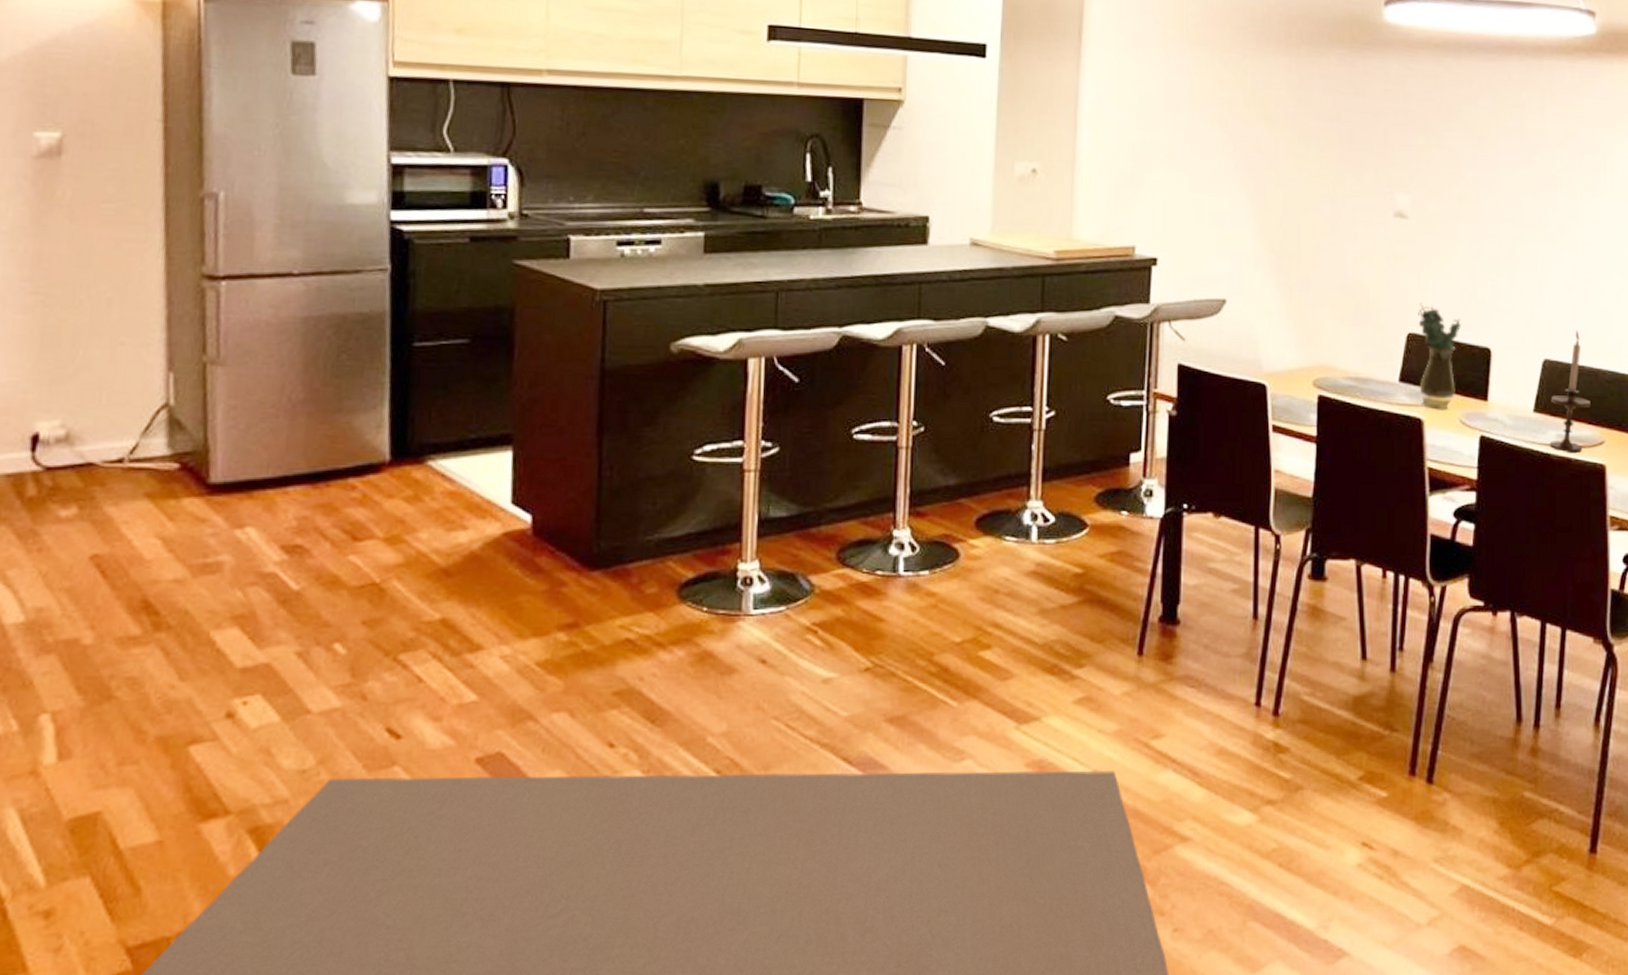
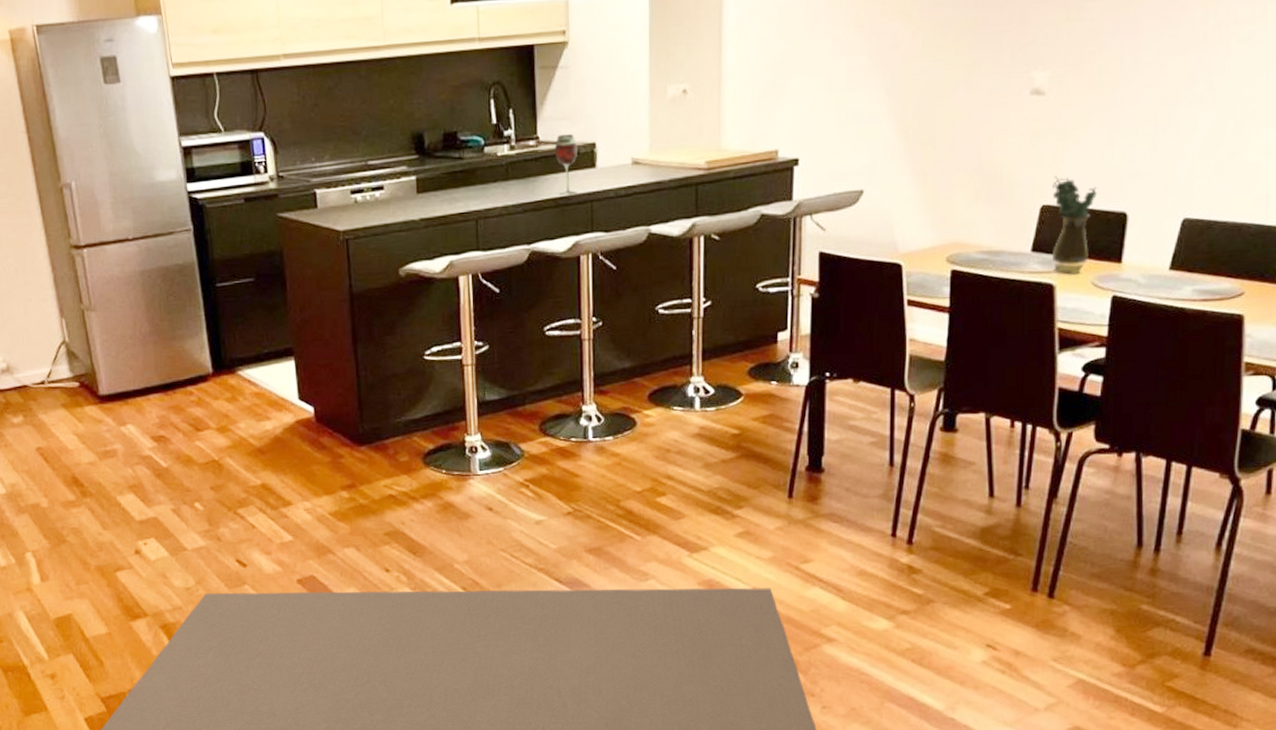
wineglass: none [879,203,907,274] -> present [554,134,577,196]
candlestick: present [1549,329,1591,452] -> none [1184,186,1232,306]

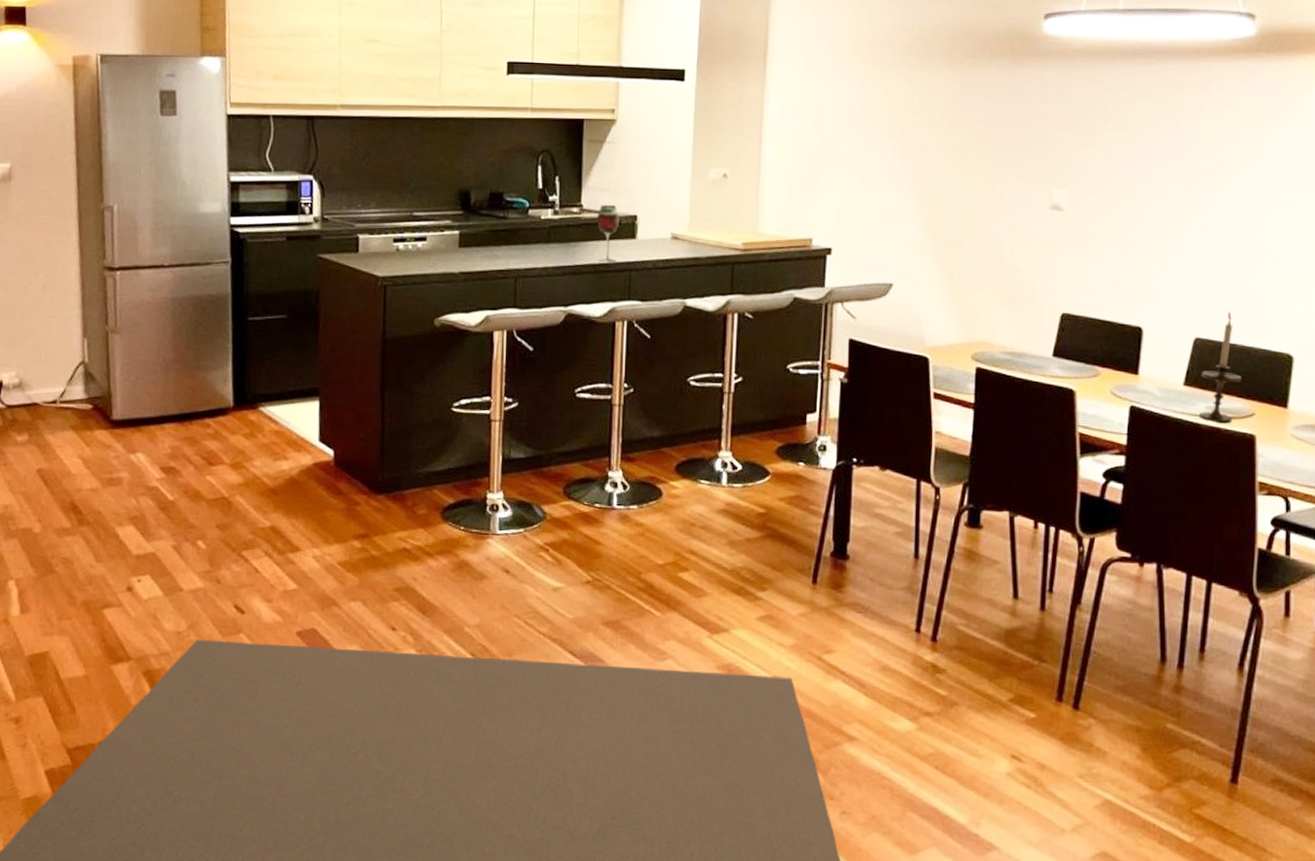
vase: present [1051,175,1097,275] -> none [1072,286,1113,382]
candlestick: none [1184,186,1232,306] -> present [1198,310,1242,423]

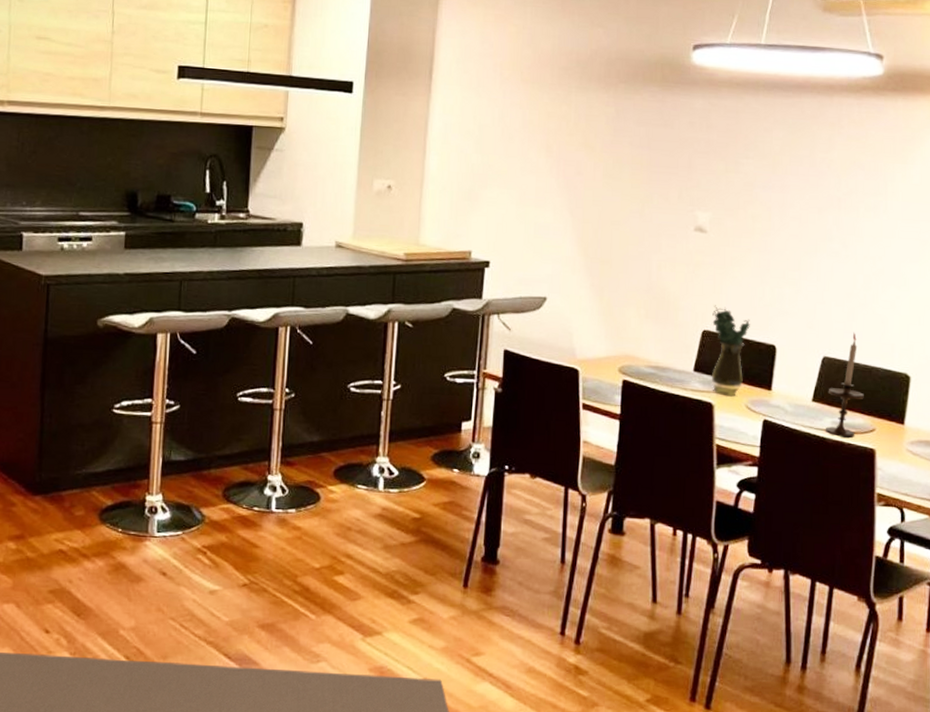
wineglass: present [596,205,619,263] -> none [262,211,285,269]
vase: none [1072,286,1113,382] -> present [711,305,750,397]

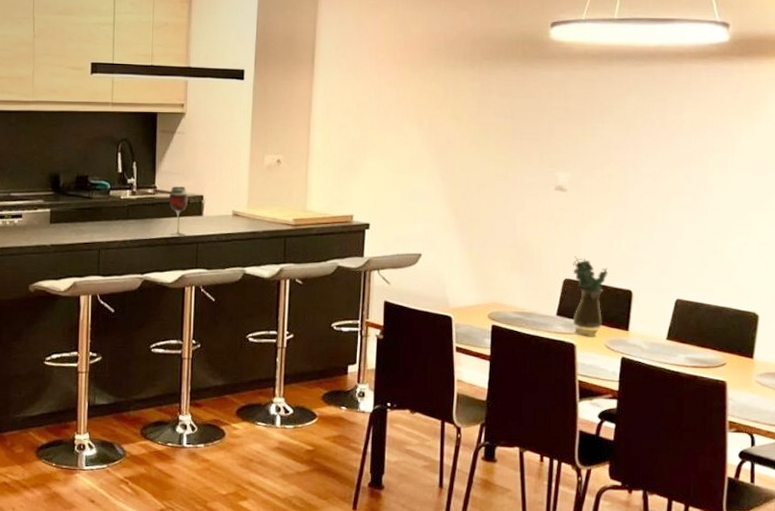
wineglass: none [262,211,285,269] -> present [168,187,188,237]
candlestick: present [825,331,864,438] -> none [679,276,715,371]

